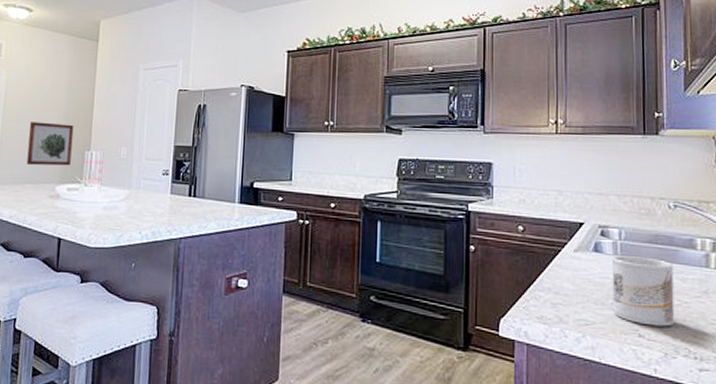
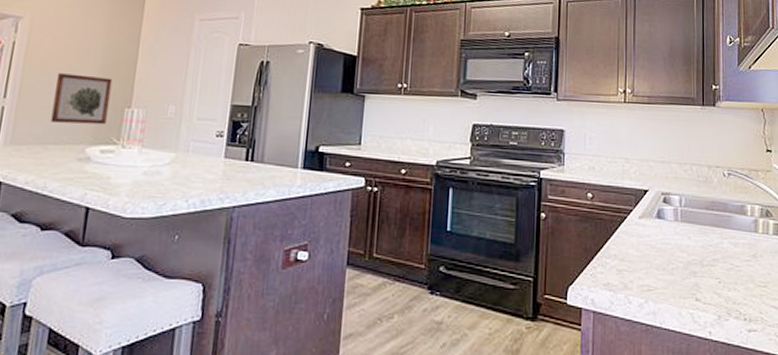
mug: present [611,255,675,327] -> none [673,222,728,290]

